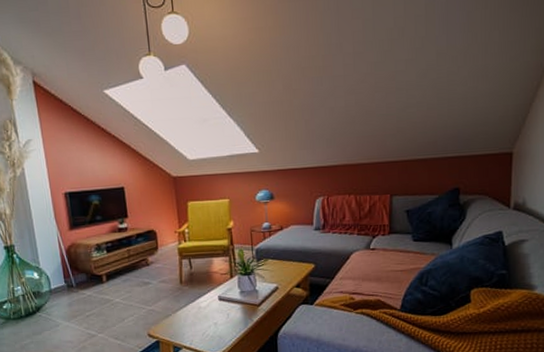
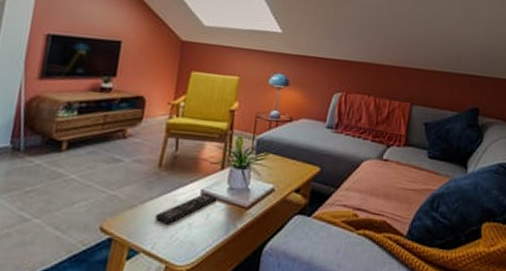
remote control: none [186,298,233,325] -> present [154,193,217,224]

